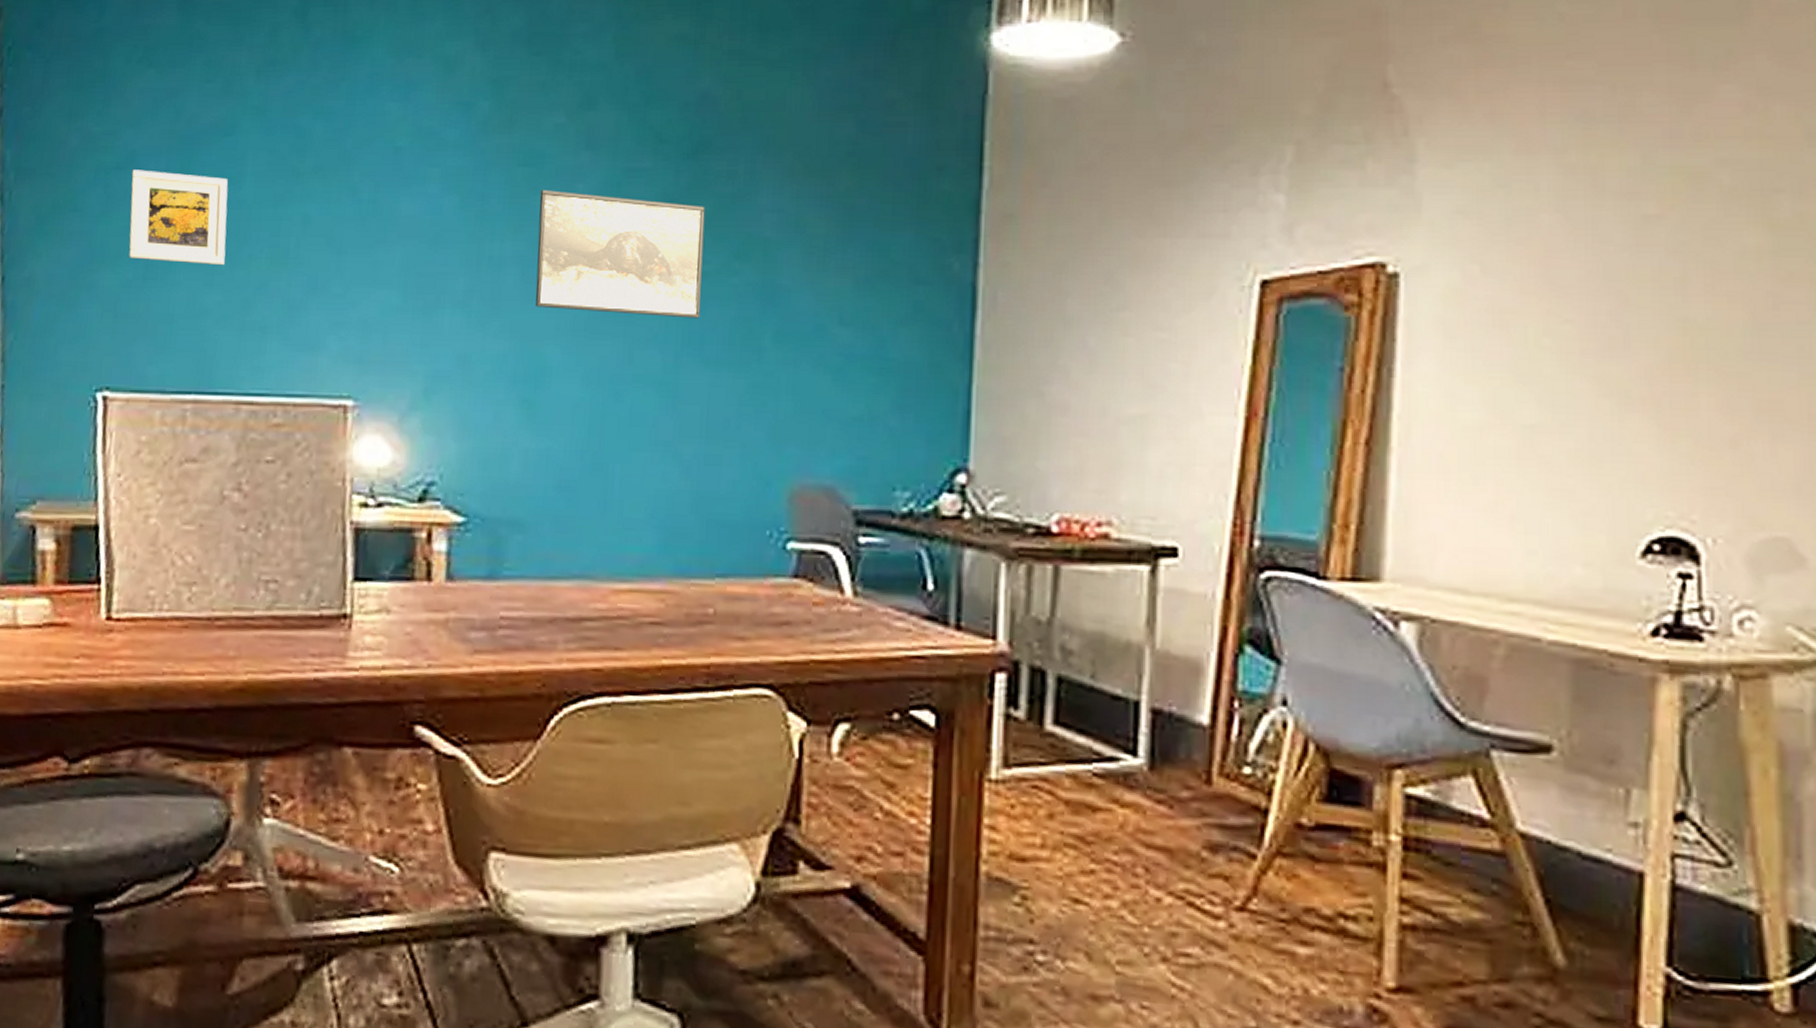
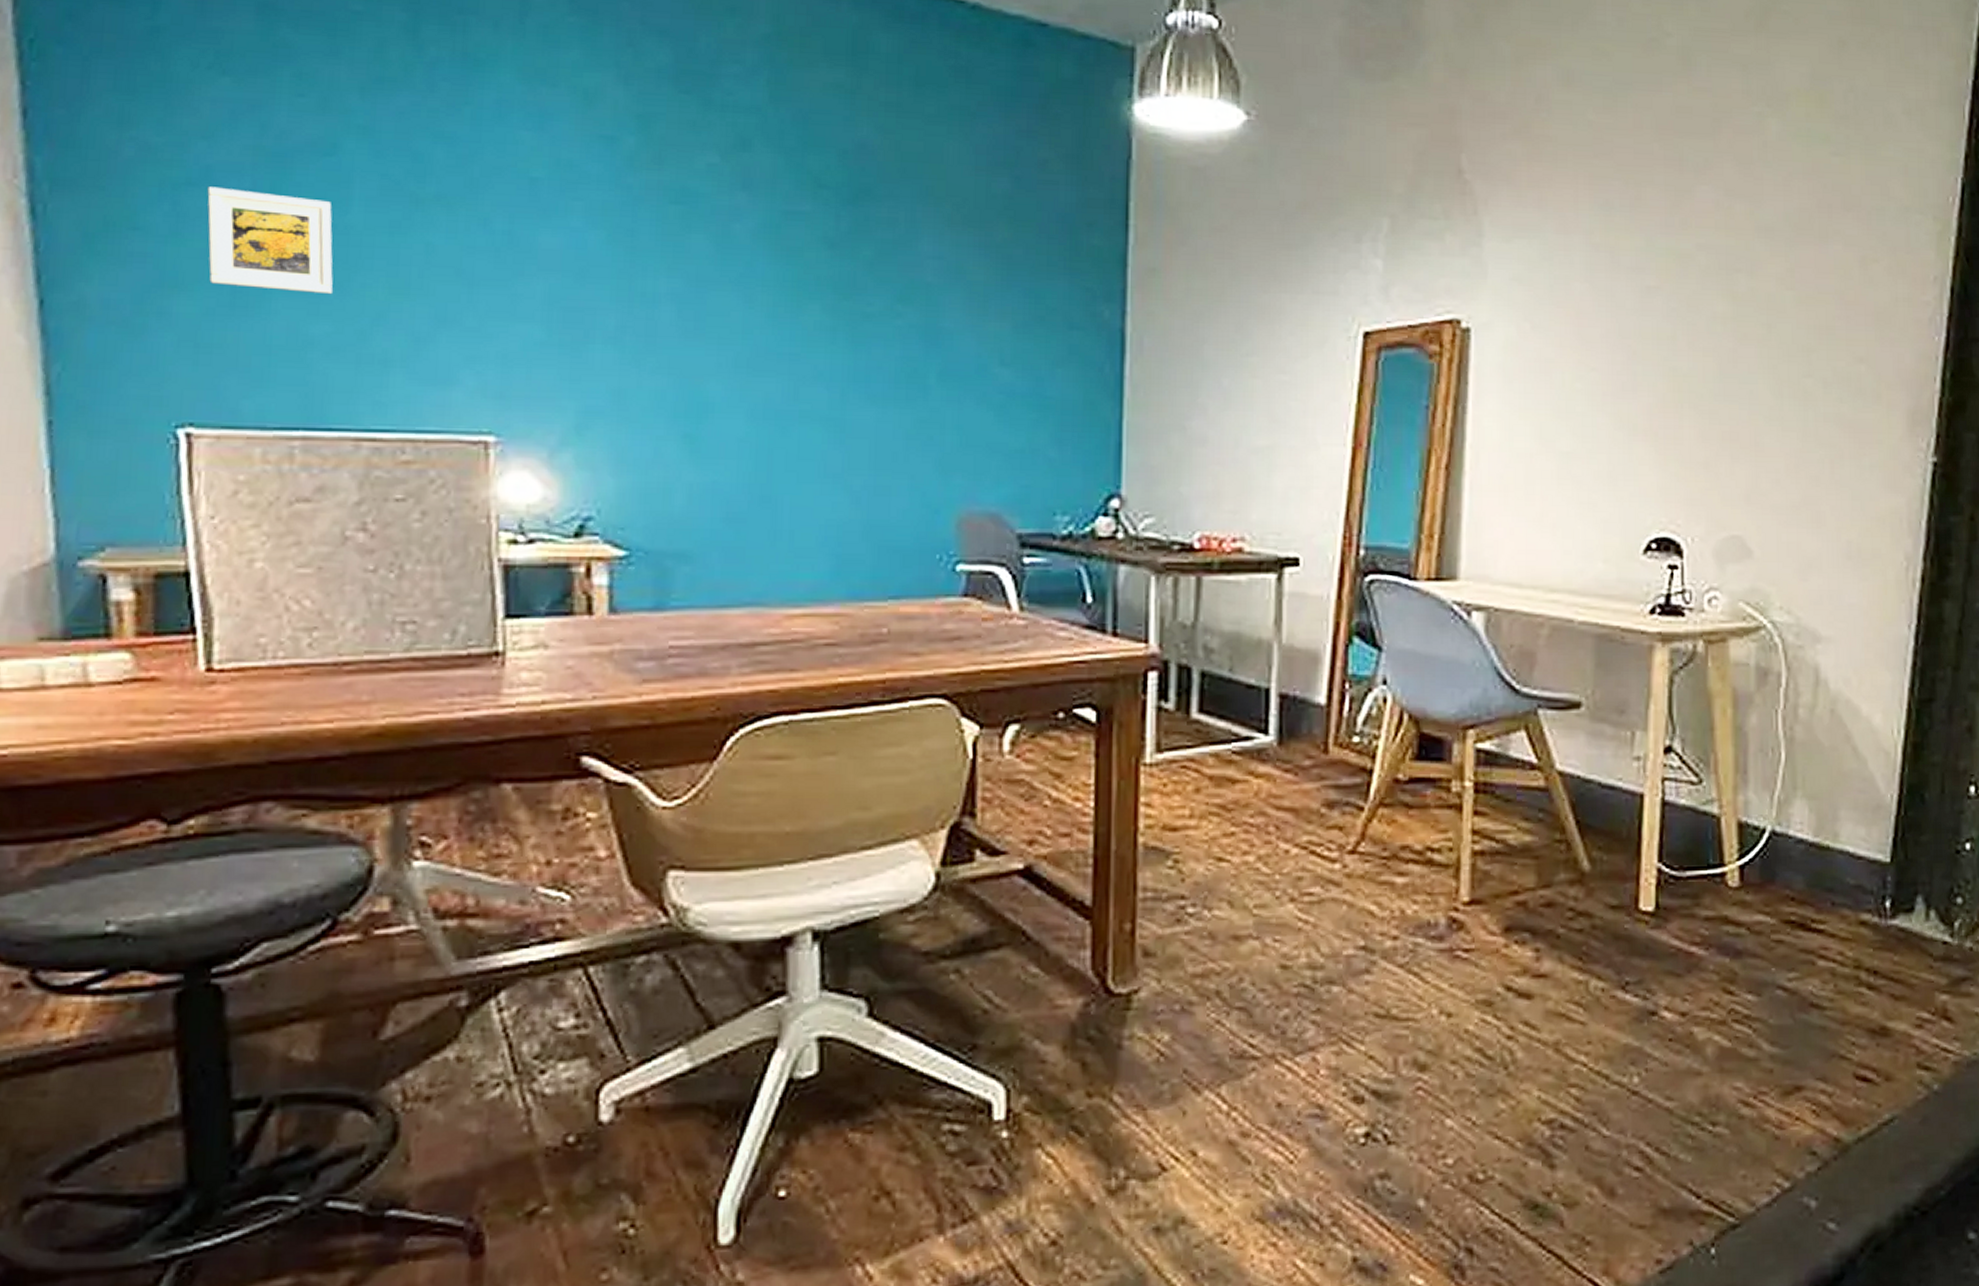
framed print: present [535,190,705,319] -> none [693,229,867,358]

